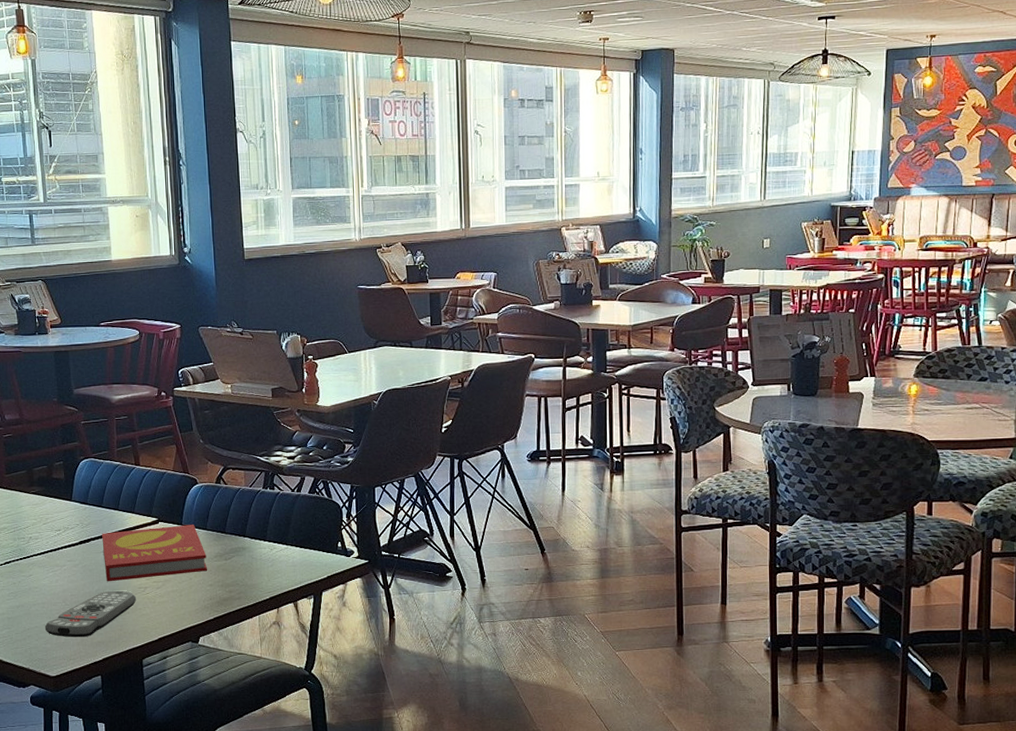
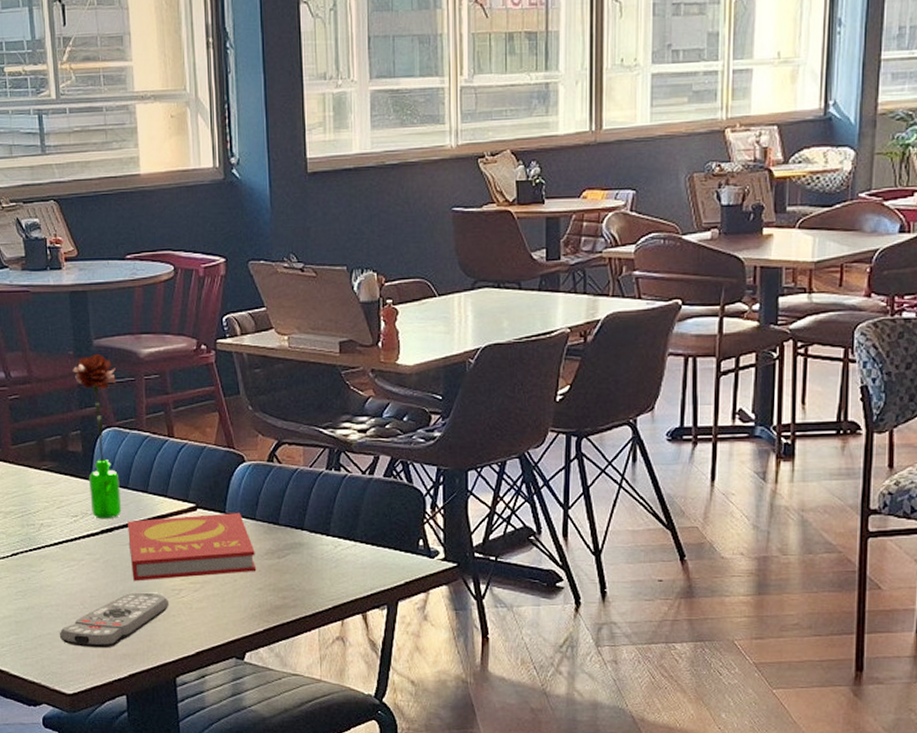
flower: none [56,400,97,532] -> present [72,353,122,519]

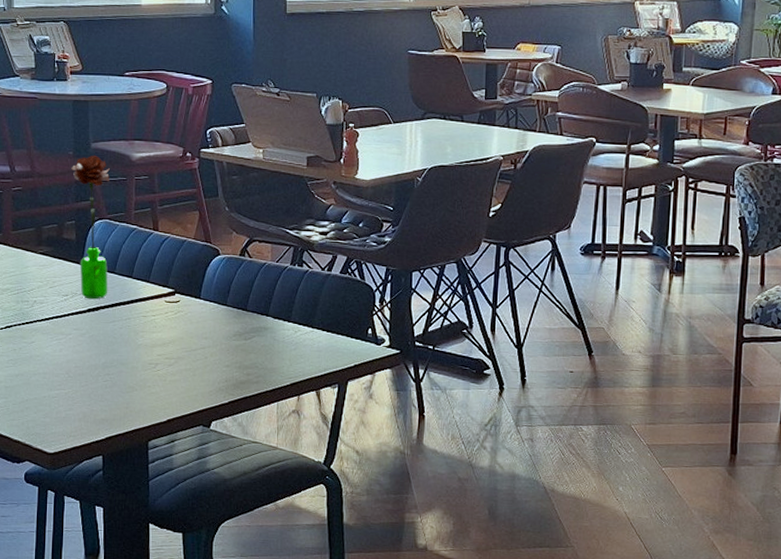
remote control: present [59,592,169,648] -> none [44,364,146,413]
book: present [127,513,257,581] -> none [112,298,225,355]

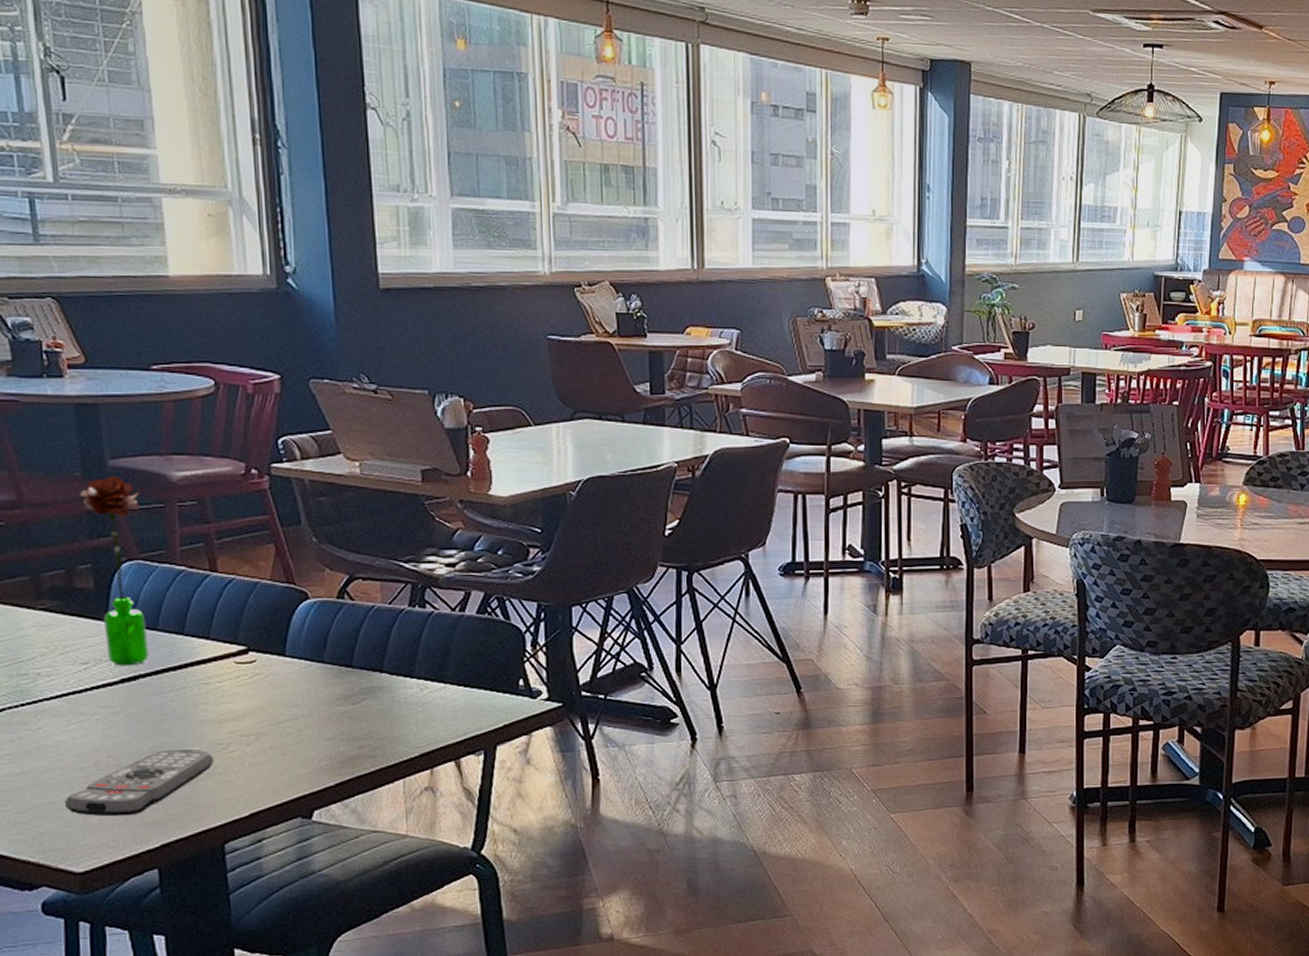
remote control: none [44,364,146,413] -> present [64,748,214,817]

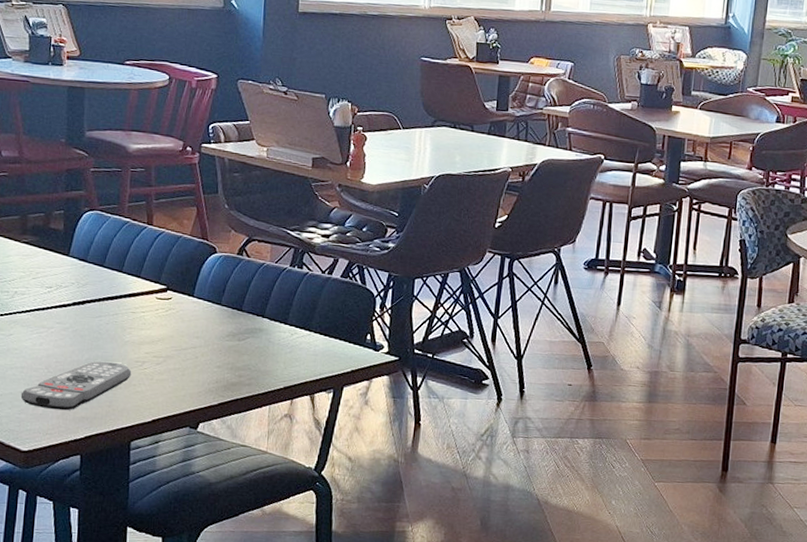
flower: present [79,475,150,666] -> none [62,143,104,293]

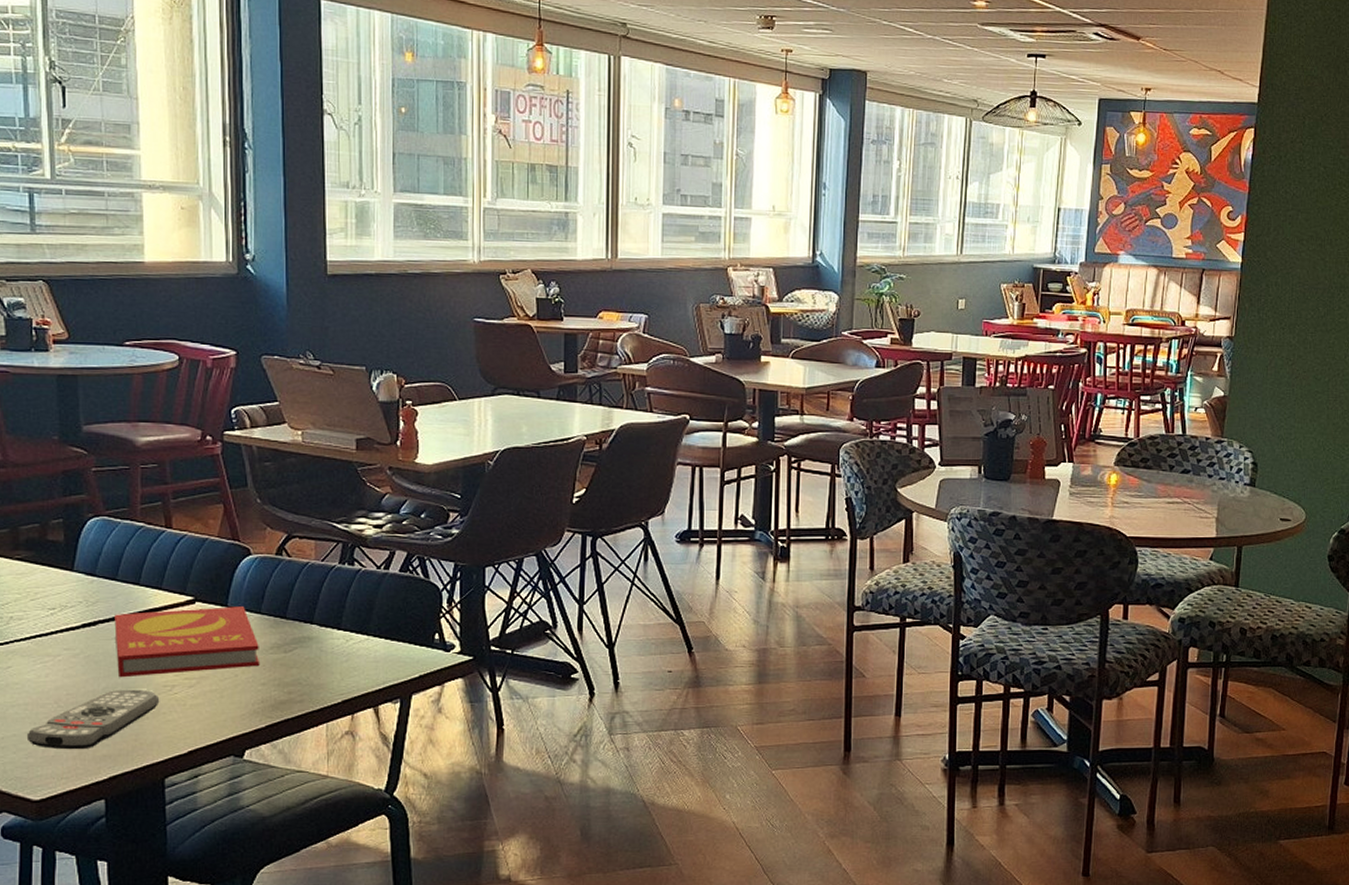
book: none [99,296,218,352] -> present [114,606,260,678]

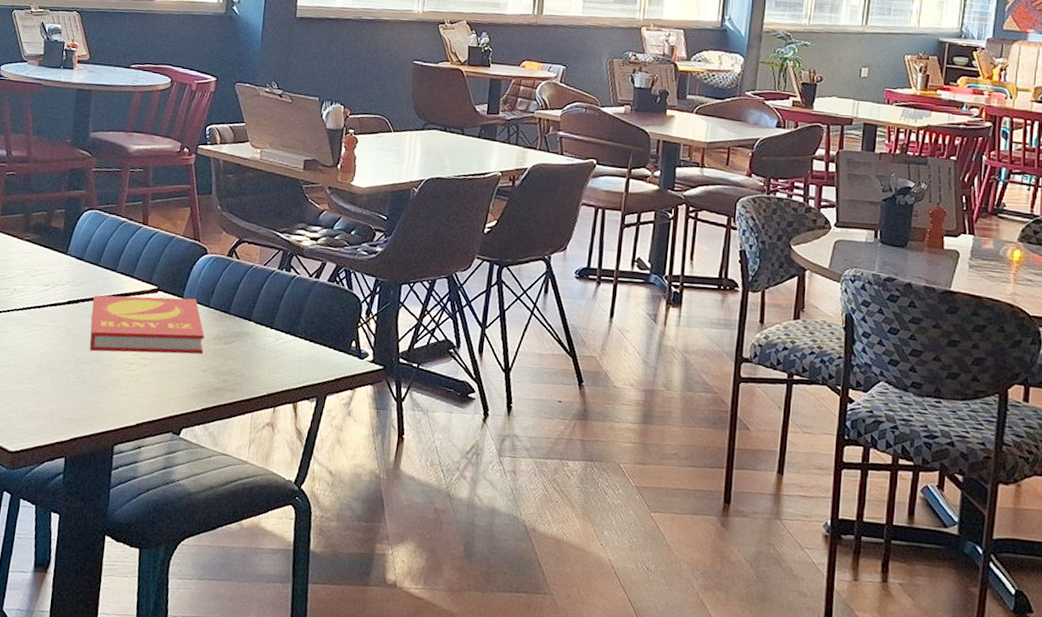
remote control: present [26,689,160,750] -> none [12,361,120,411]

